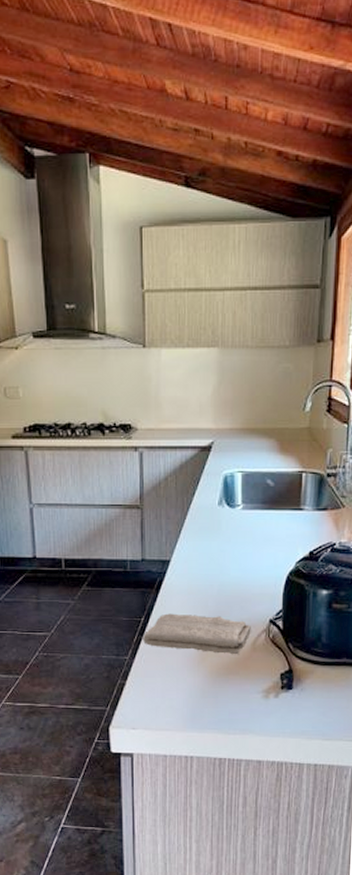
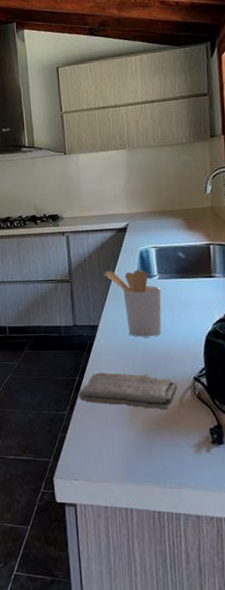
utensil holder: none [181,496,244,575] -> present [104,270,162,337]

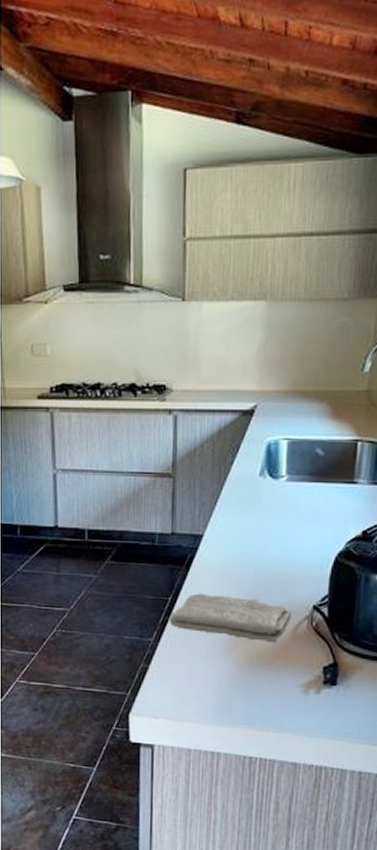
utensil holder: present [104,270,162,337] -> none [217,465,288,554]

